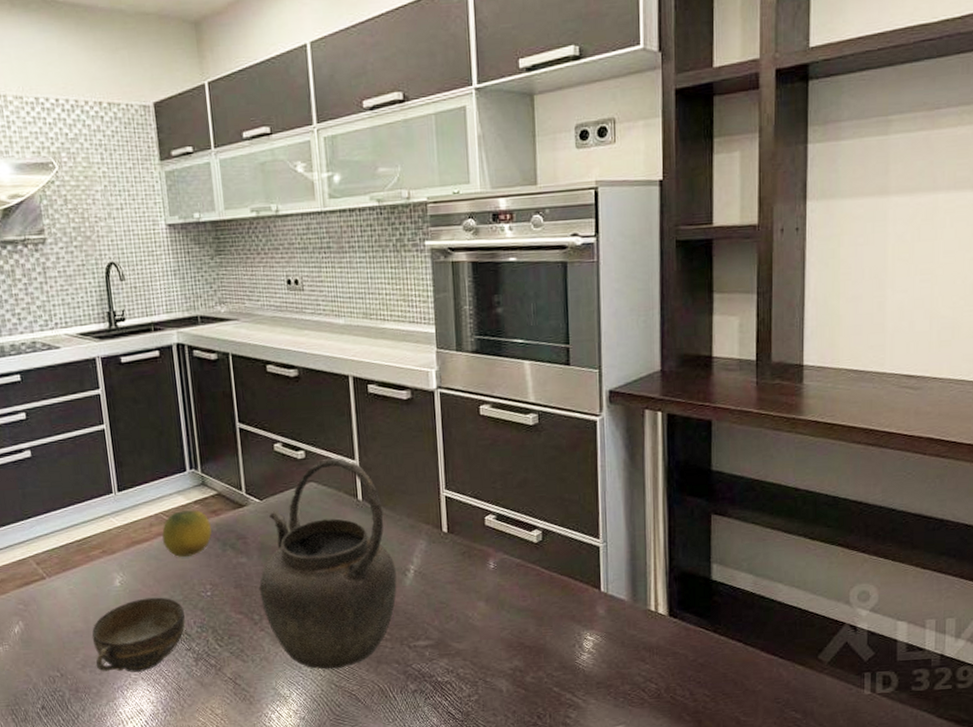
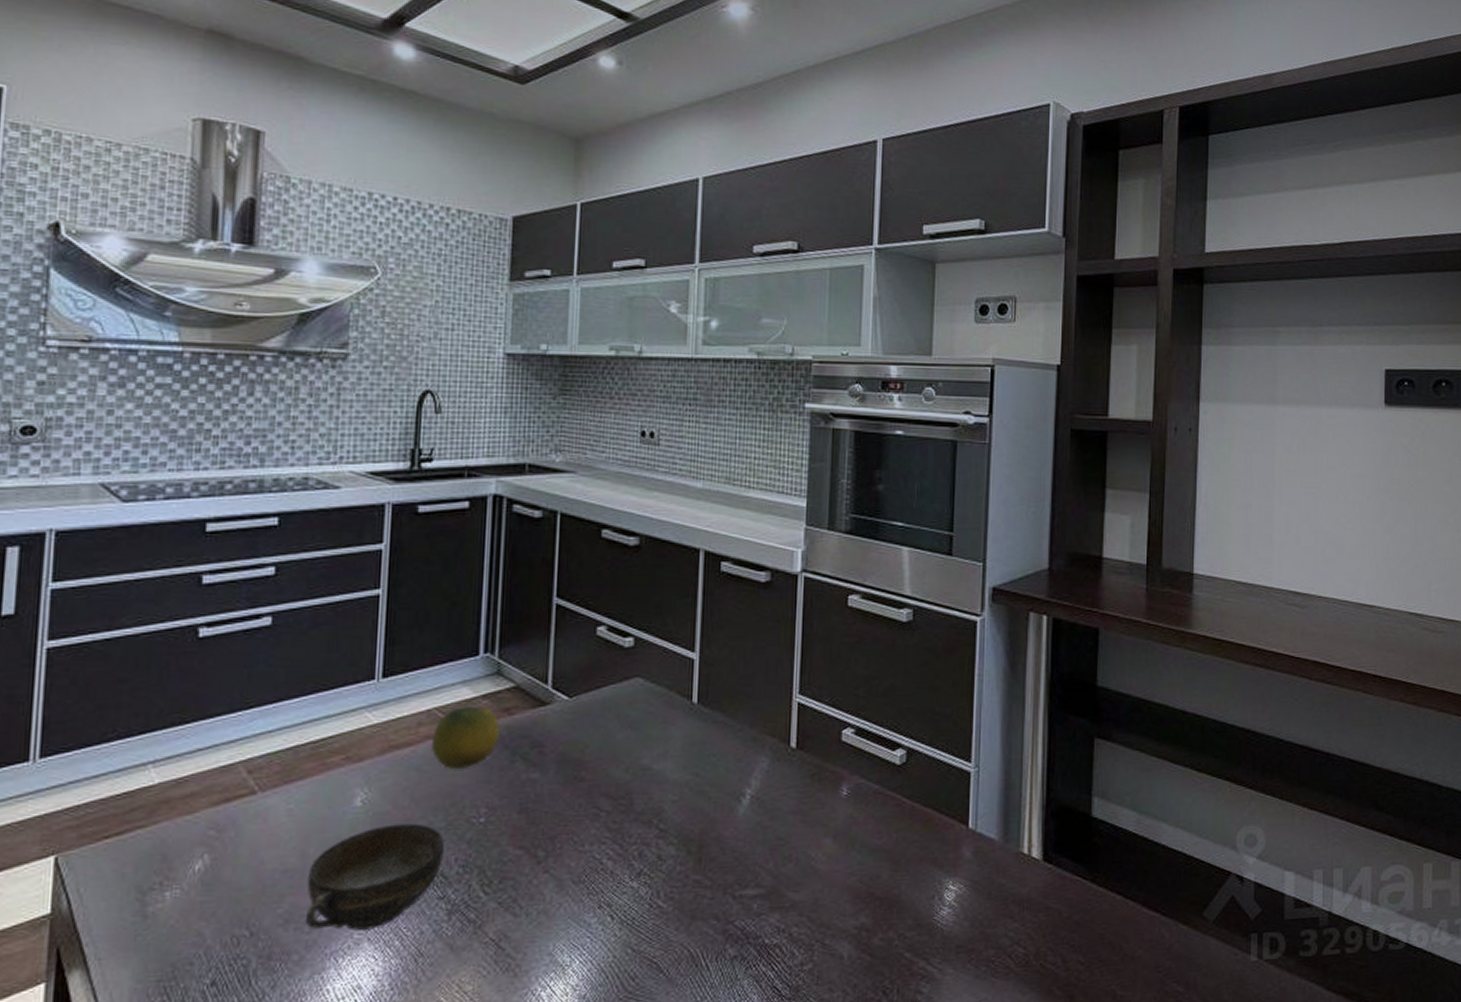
kettle: present [258,457,397,670] -> none [550,648,728,927]

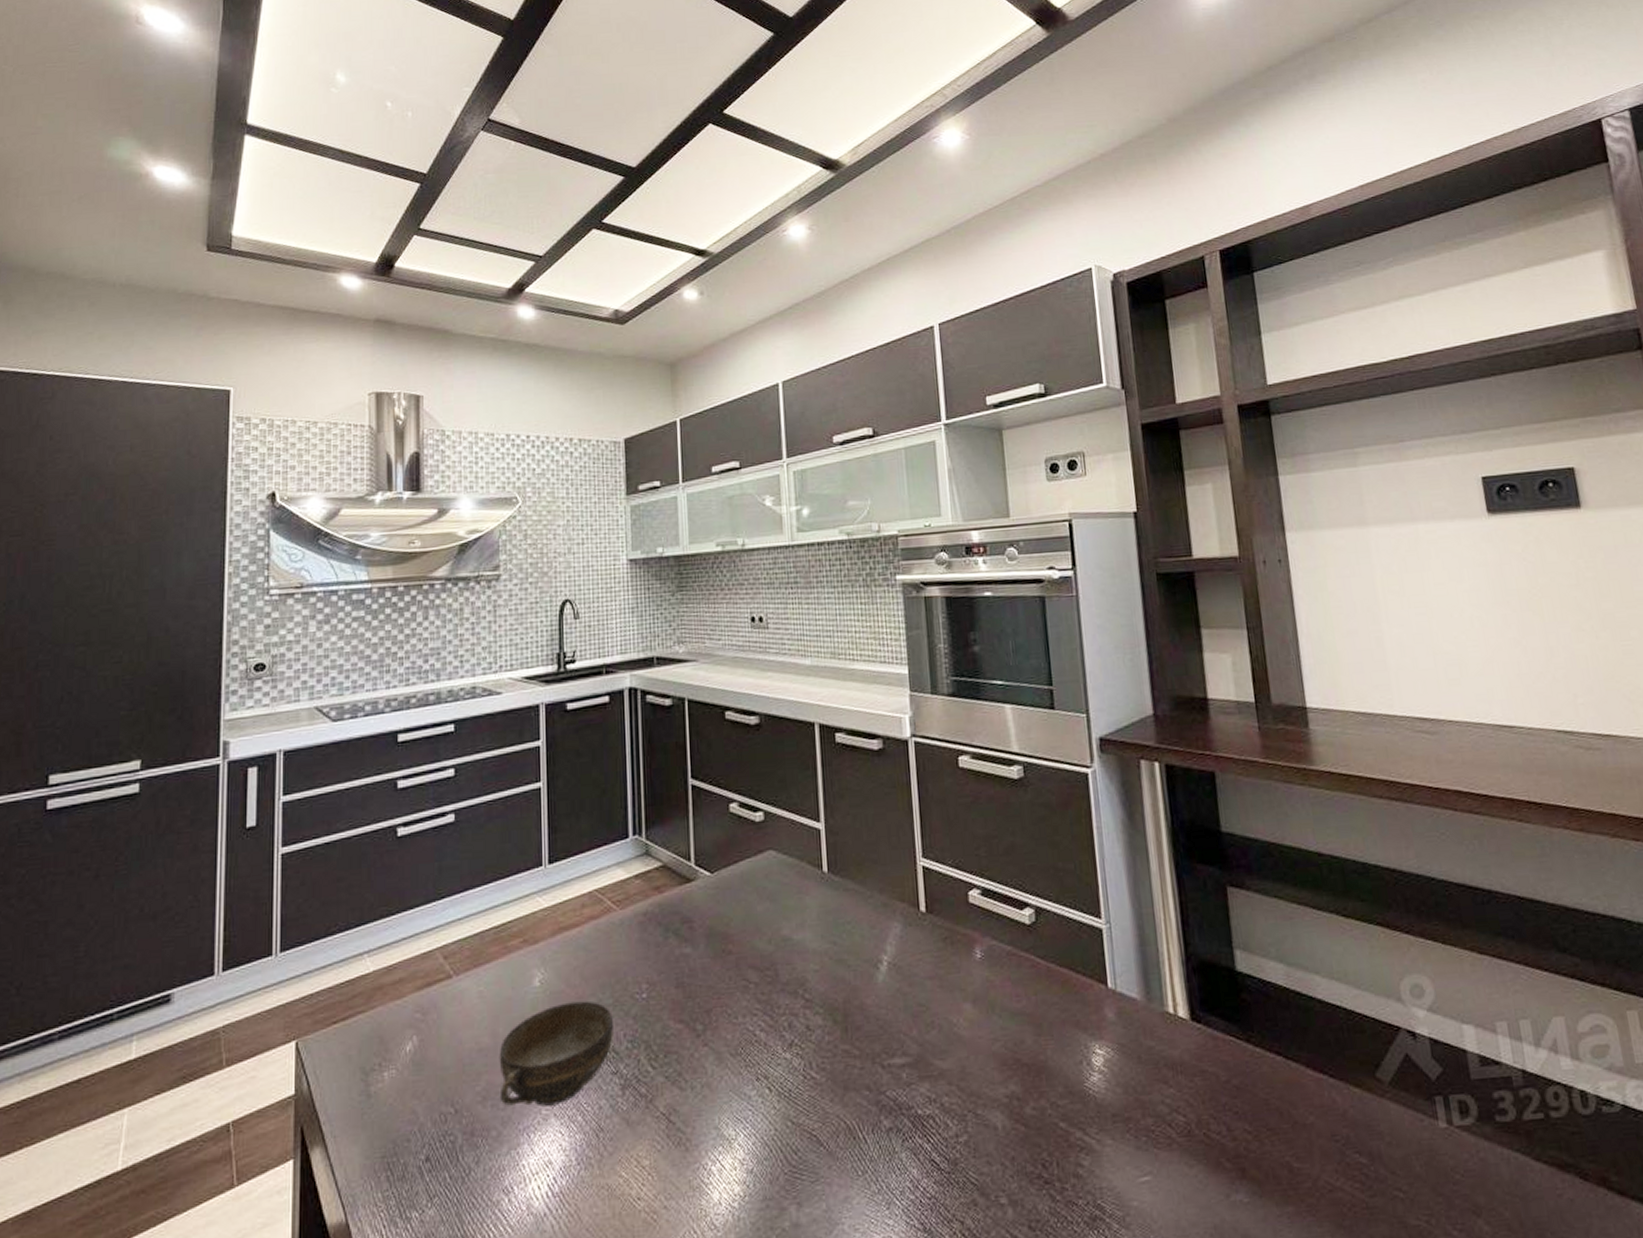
fruit: present [432,706,500,769] -> none [595,886,653,947]

